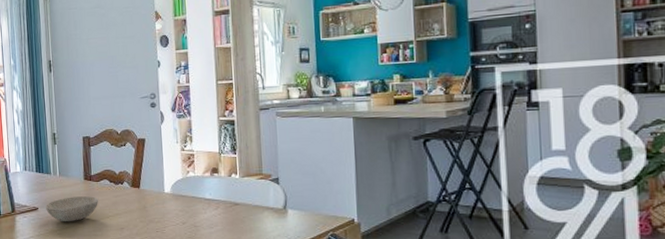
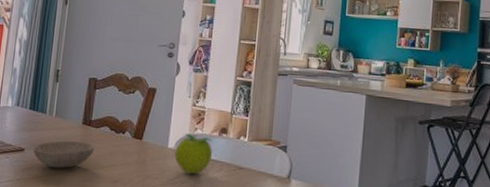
fruit: none [171,177,207,215] -> present [174,133,213,175]

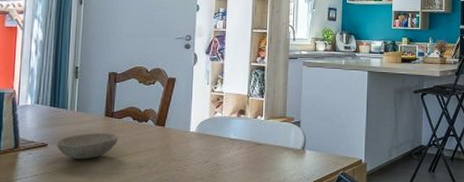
fruit: present [174,133,213,175] -> none [197,117,232,154]

